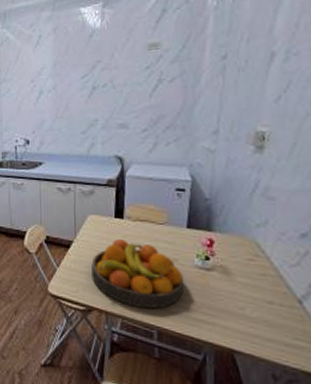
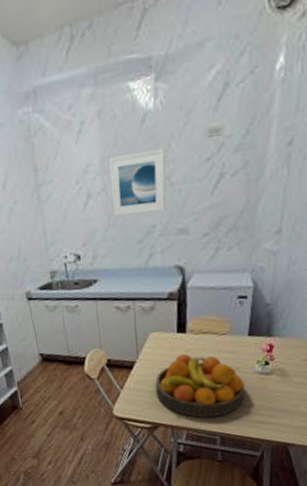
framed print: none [59,57,109,110] -> present [108,148,166,217]

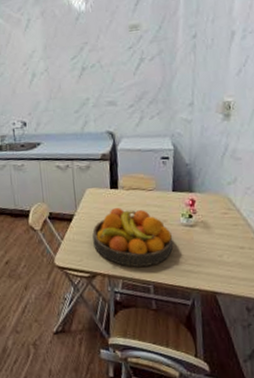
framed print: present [108,148,166,217] -> none [50,39,97,92]

